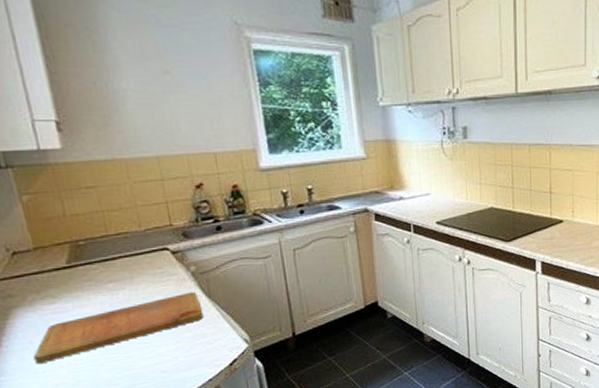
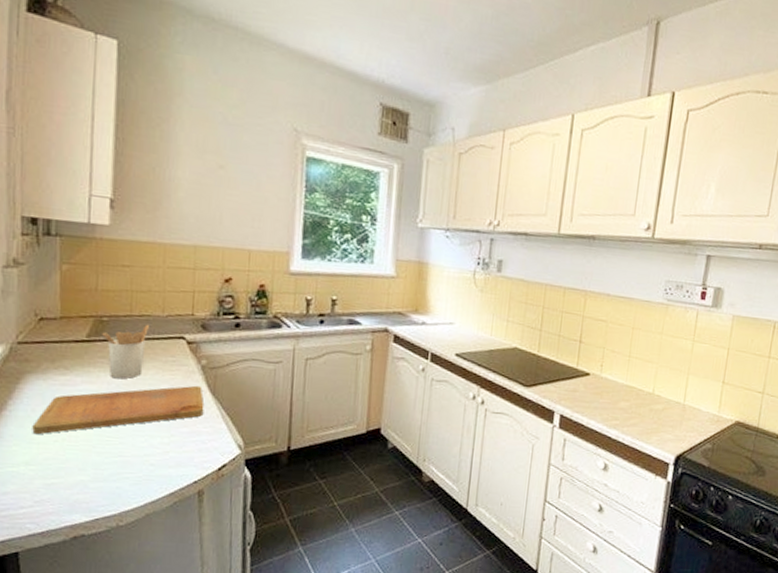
utensil holder: none [82,241,133,299] -> present [102,324,149,379]

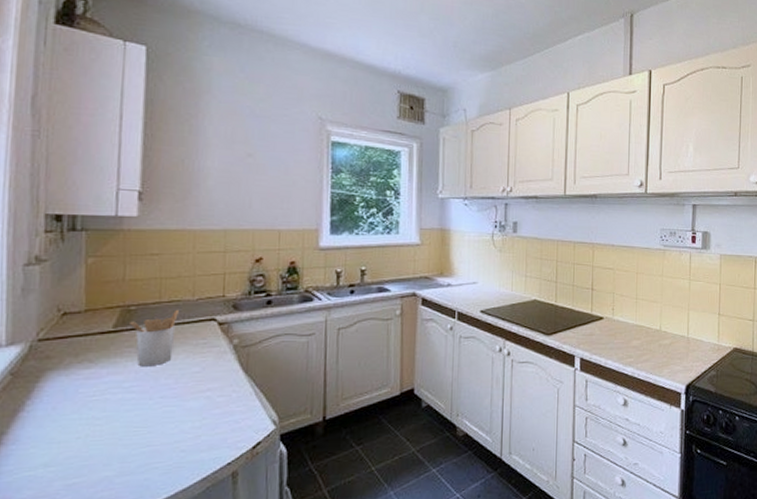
cutting board: present [32,385,204,435] -> none [52,365,237,434]

